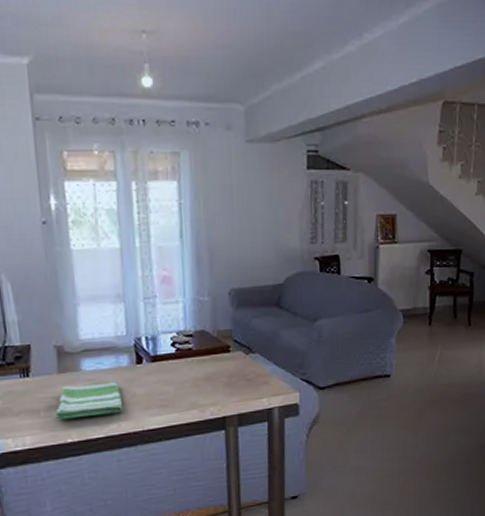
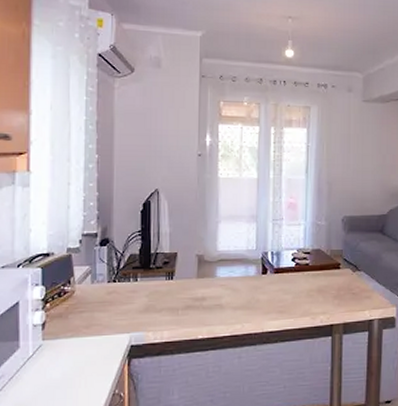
dish towel: present [54,380,124,420] -> none [190,287,248,318]

